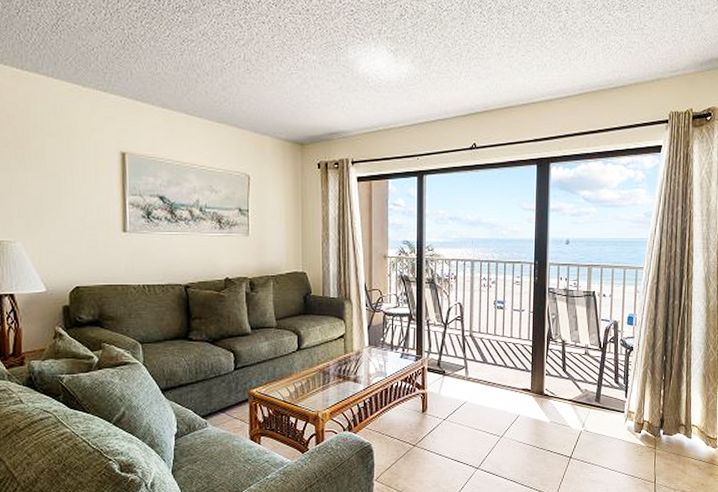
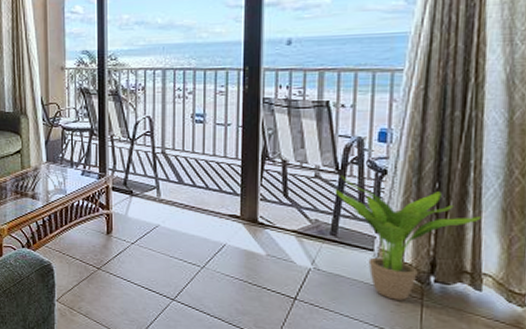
potted plant: none [598,351,691,451] -> present [335,174,482,300]

